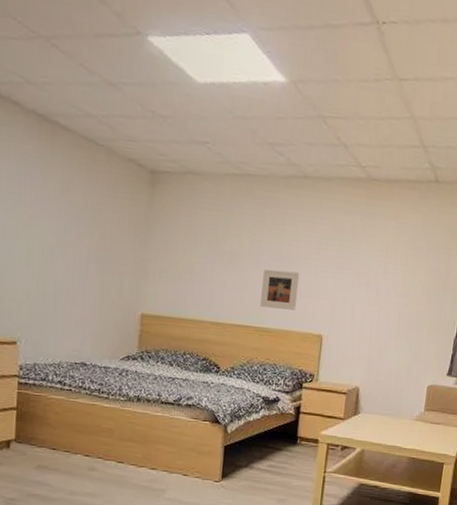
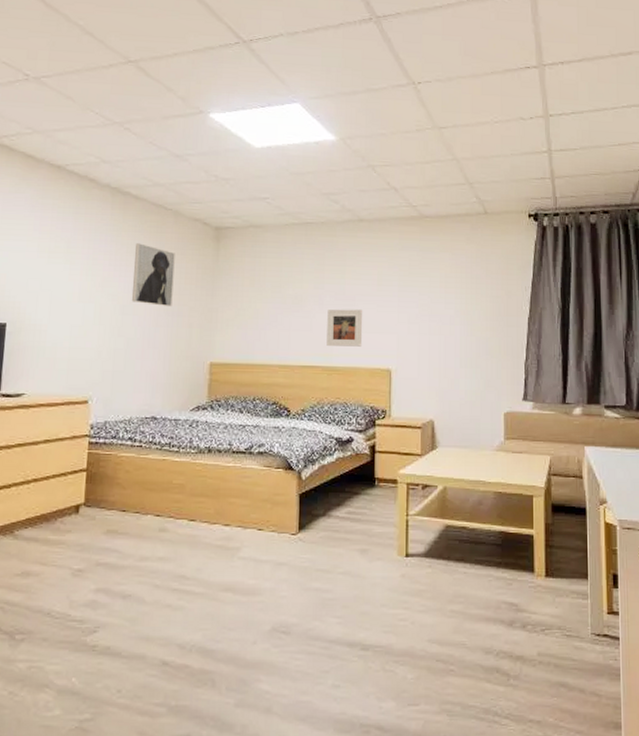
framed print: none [60,180,107,253] -> present [131,243,175,307]

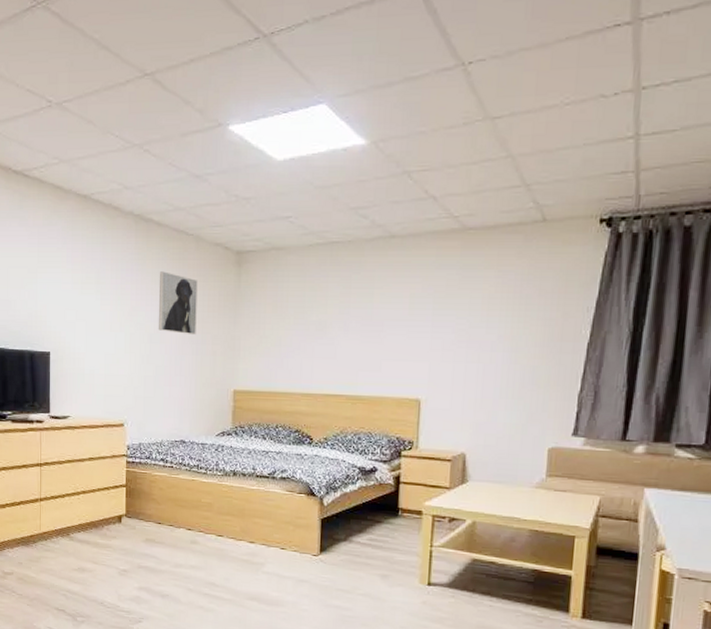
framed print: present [326,309,363,347] -> none [351,335,392,375]

